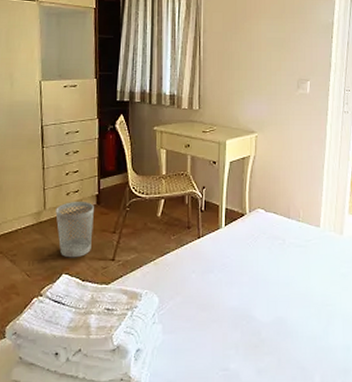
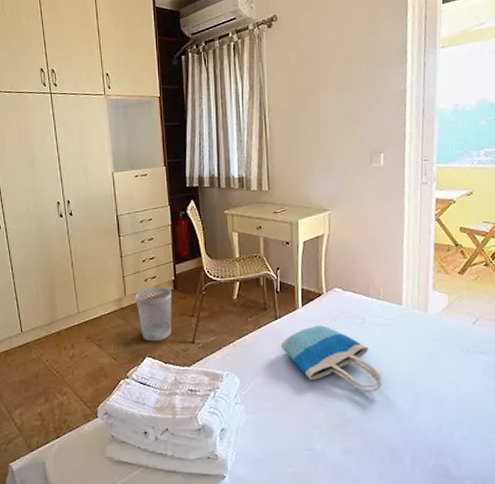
tote bag: none [201,245,298,313] -> present [280,325,383,393]

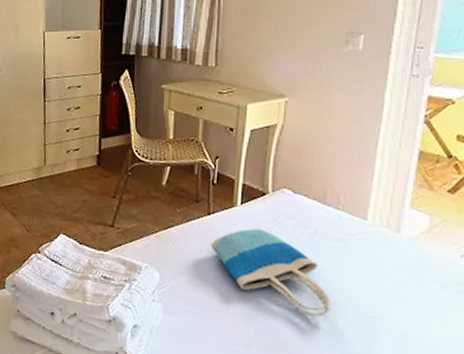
wastebasket: present [135,287,172,342] -> none [55,160,94,219]

